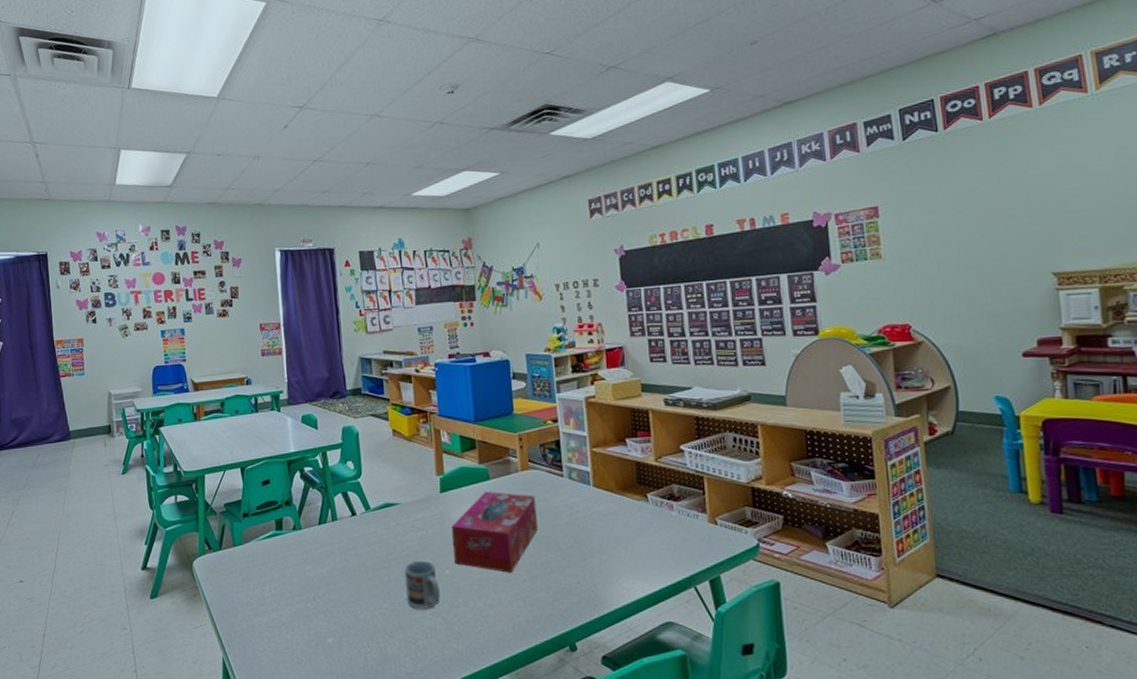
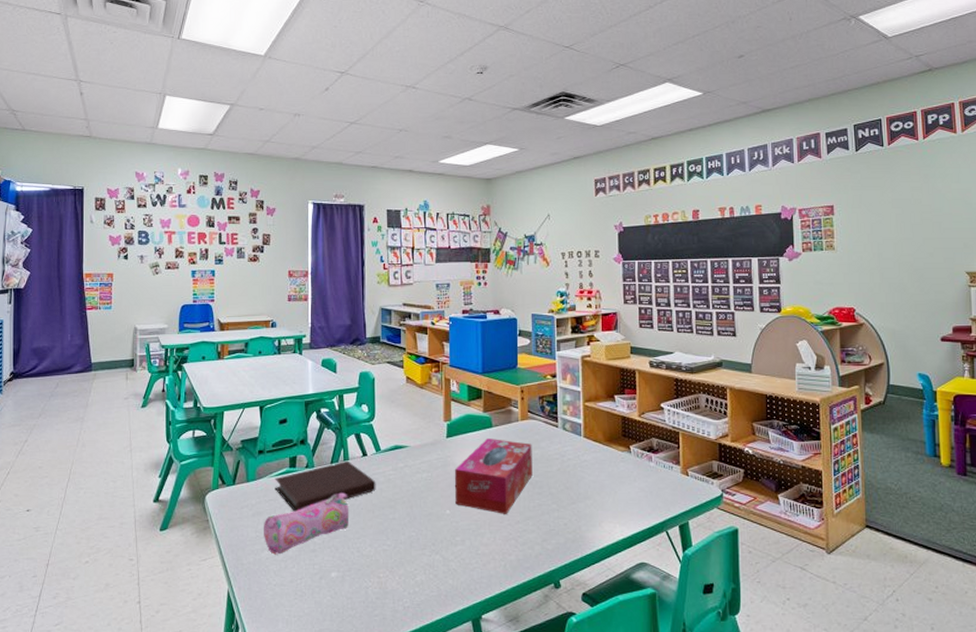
pencil case: none [254,554,342,621] -> present [264,492,350,555]
notebook: none [262,521,368,576] -> present [275,460,376,512]
cup: present [405,560,441,609] -> none [408,500,441,546]

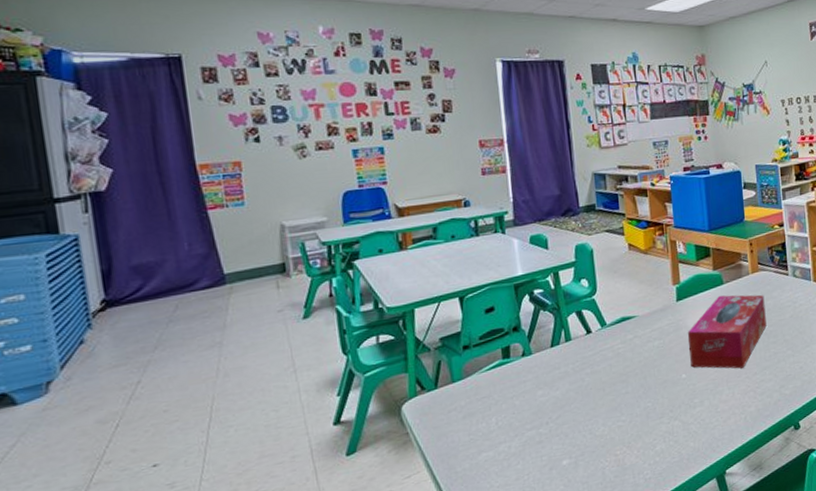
pencil case: present [264,492,350,555] -> none [478,375,578,455]
notebook: present [275,460,376,512] -> none [486,341,605,405]

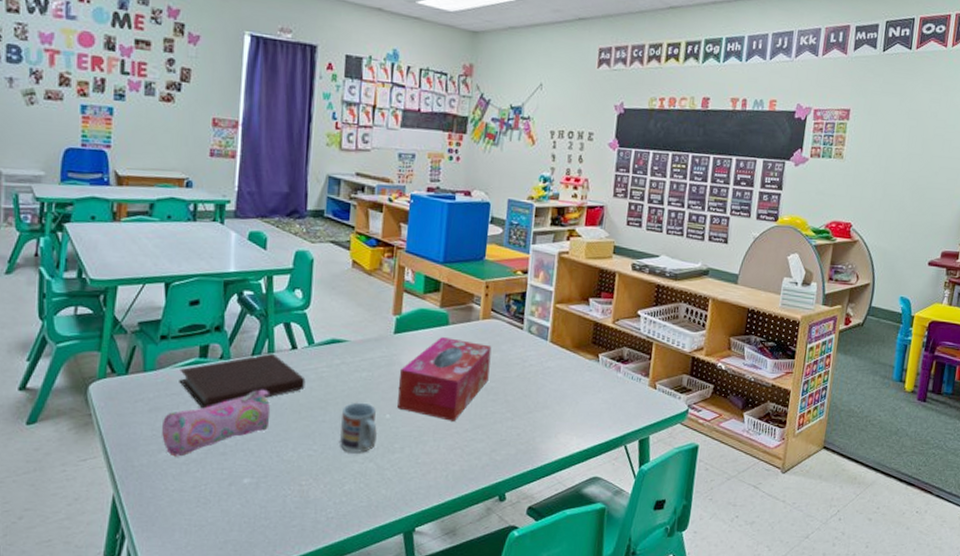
pencil case: none [478,375,578,455] -> present [162,389,271,457]
notebook: none [486,341,605,405] -> present [179,353,306,409]
cup: none [642,368,678,416] -> present [339,402,378,453]

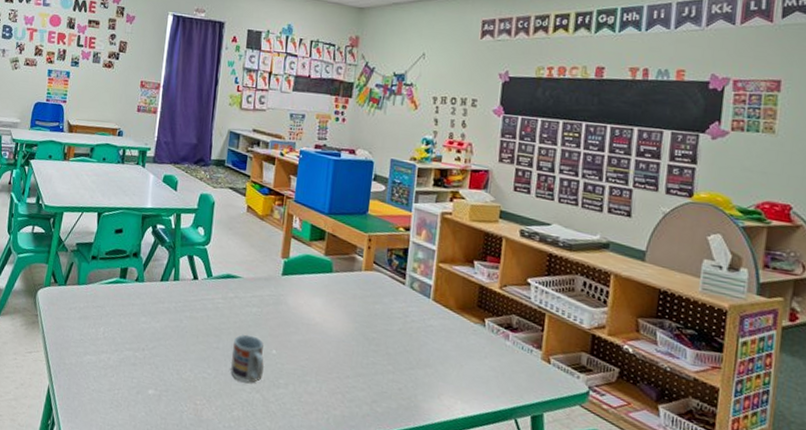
pencil case: present [162,389,271,457] -> none [87,312,174,362]
notebook: present [179,353,306,409] -> none [103,280,204,323]
tissue box: present [397,336,492,421] -> none [283,282,374,366]

